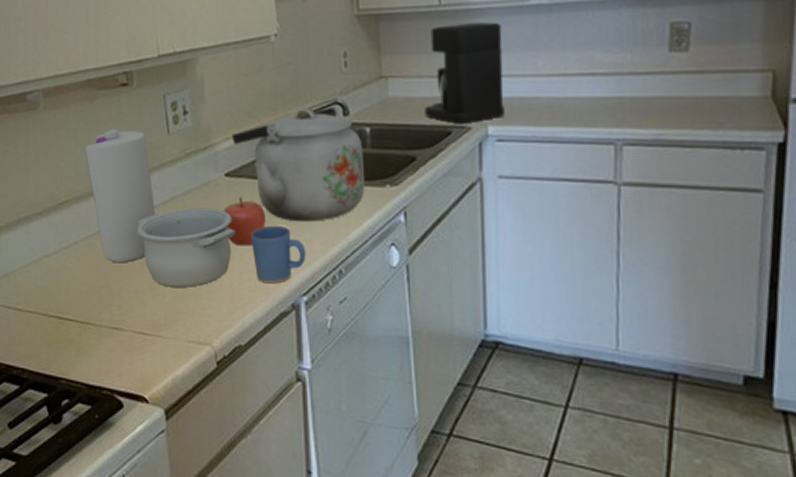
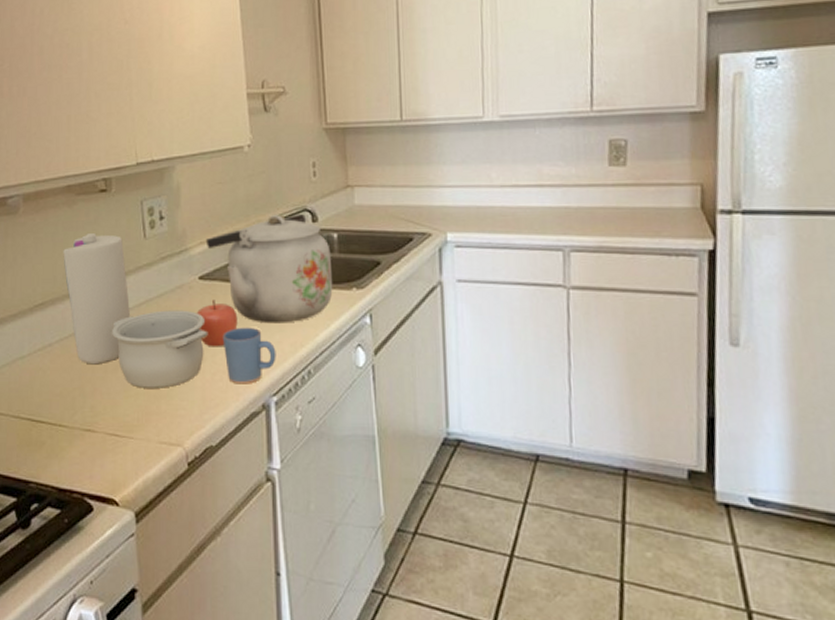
coffee maker: present [424,22,505,124] -> none [388,136,462,231]

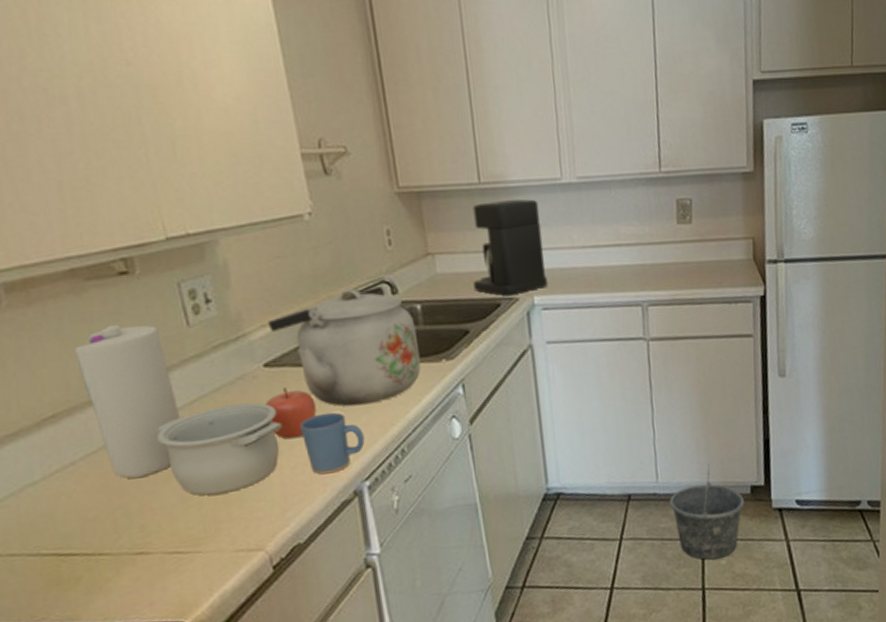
coffee maker: none [388,136,462,231] -> present [472,199,548,296]
bucket: none [585,434,679,549] -> present [670,463,745,560]

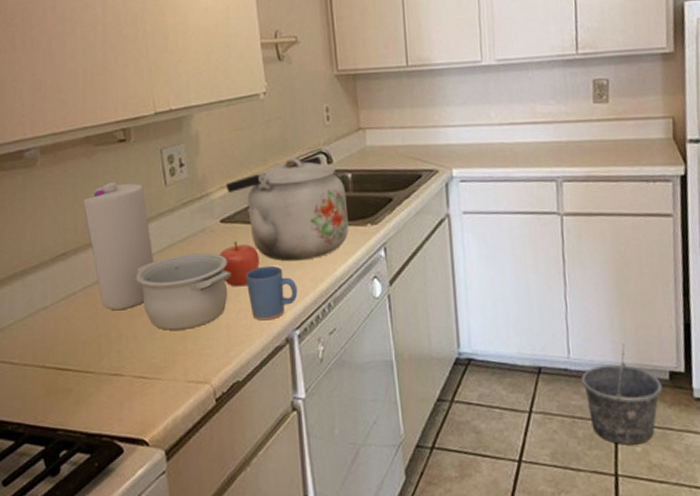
coffee maker: present [472,199,548,296] -> none [398,80,466,168]

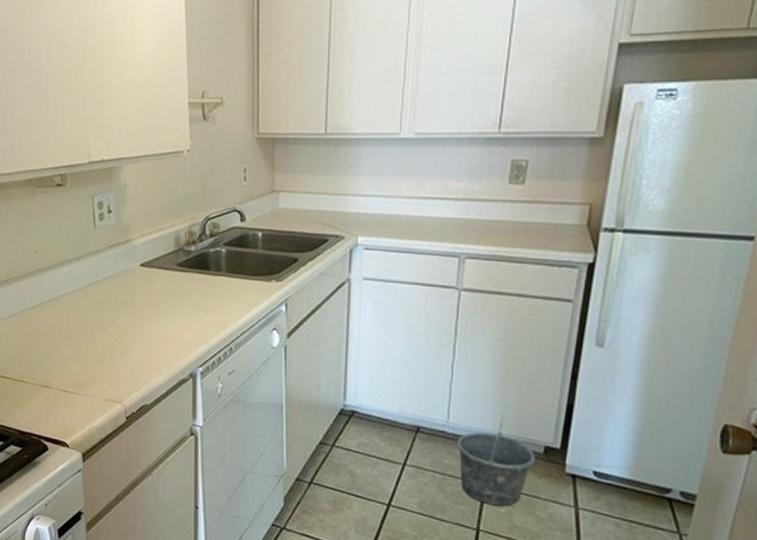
paper towel holder: present [83,182,154,311] -> none [24,222,82,333]
cooking pot: present [135,252,231,330] -> none [64,291,147,356]
fruit: present [219,241,260,287] -> none [137,284,172,324]
kettle: present [225,155,349,262] -> none [147,213,256,307]
mug: present [245,265,298,321] -> none [158,308,204,356]

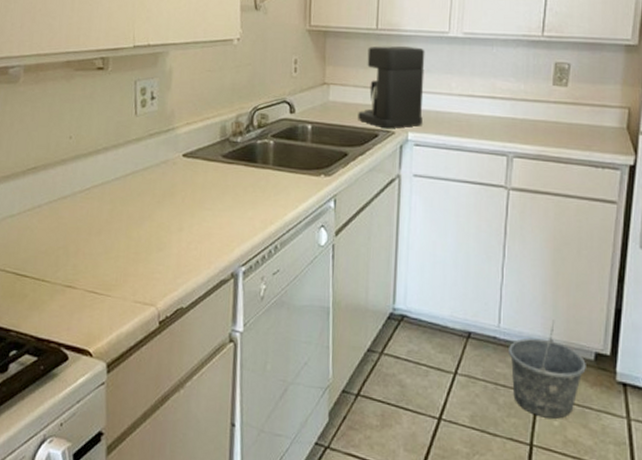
coffee maker: none [307,150,375,234] -> present [358,46,425,129]

